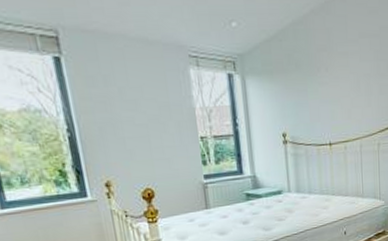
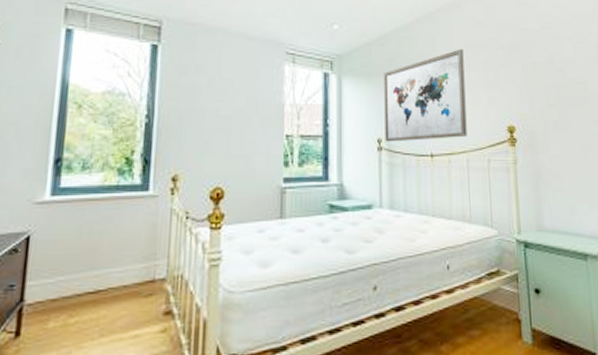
wall art: none [284,39,361,136] -> present [384,48,467,142]

